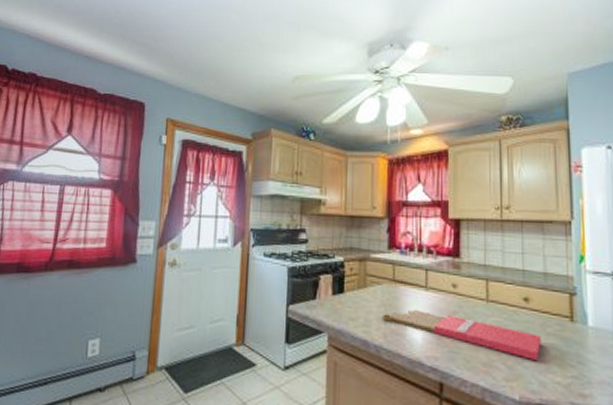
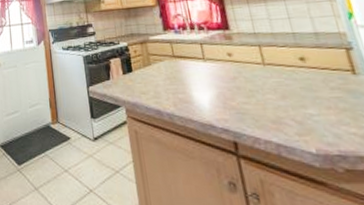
cutting board: present [382,309,542,362] -> none [169,79,328,115]

